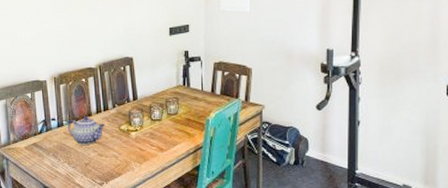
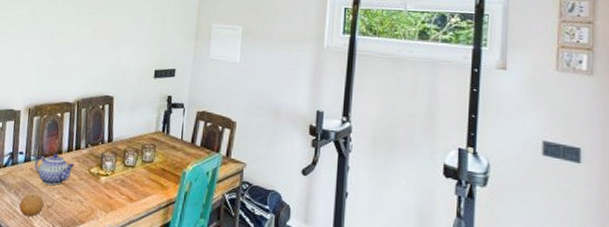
fruit: none [59,155,82,175] -> present [19,194,44,217]

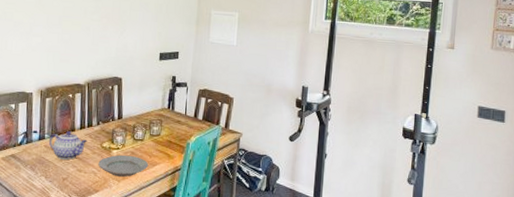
fruit: present [19,194,44,217] -> none [36,169,59,189]
plate: none [85,182,140,208] -> present [98,154,149,177]

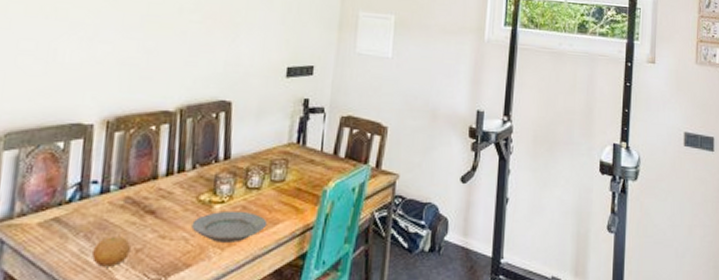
fruit: none [36,169,59,189] -> present [92,237,130,267]
teapot: present [48,130,88,160] -> none [115,178,177,221]

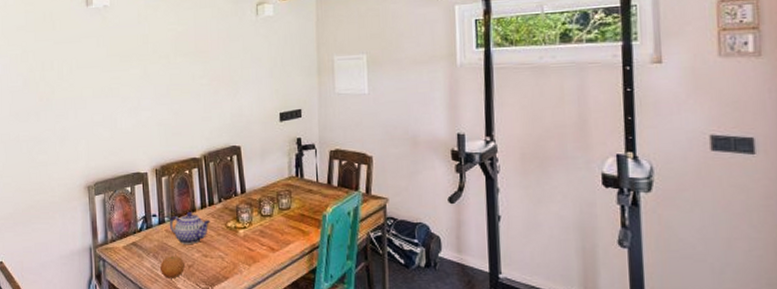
teapot: none [115,178,177,221] -> present [169,211,211,244]
plate: present [191,210,268,243] -> none [224,234,281,260]

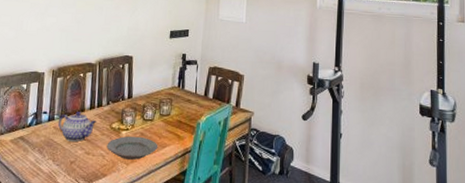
fruit: present [160,256,185,278] -> none [43,151,67,173]
plate: none [224,234,281,260] -> present [107,136,158,160]

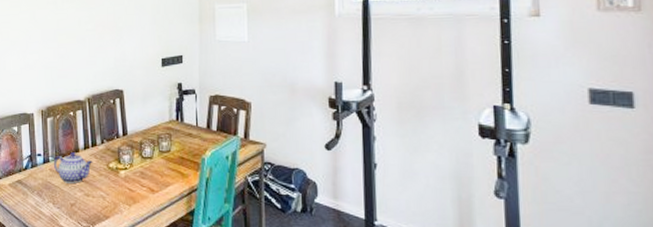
plate: present [107,136,158,160] -> none [106,175,161,200]

